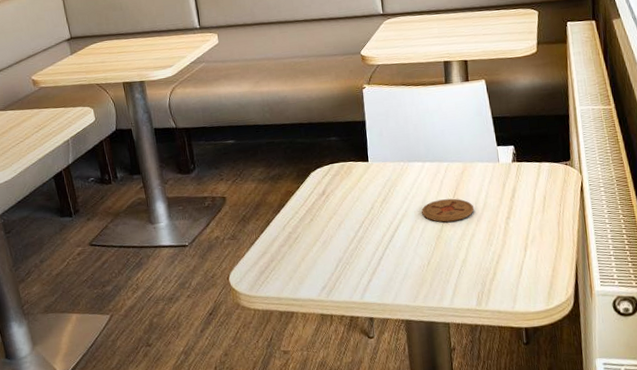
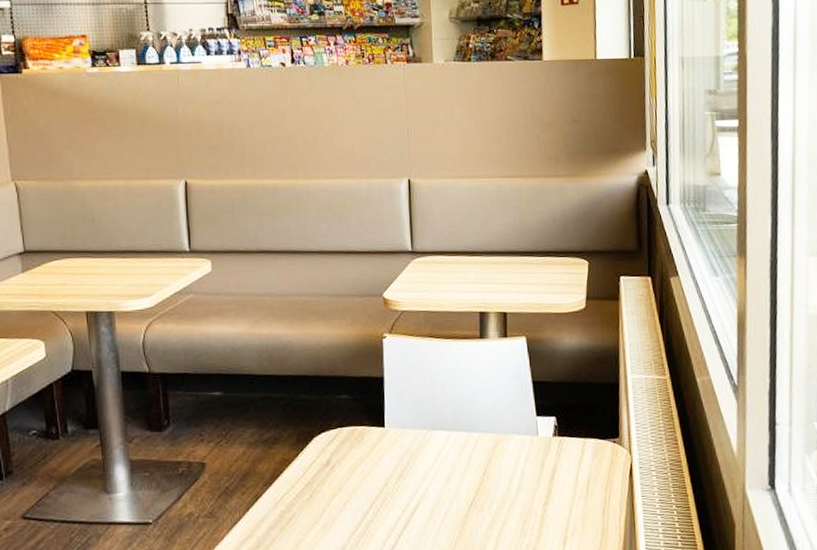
coaster: present [421,198,474,222] -> none [445,477,506,506]

